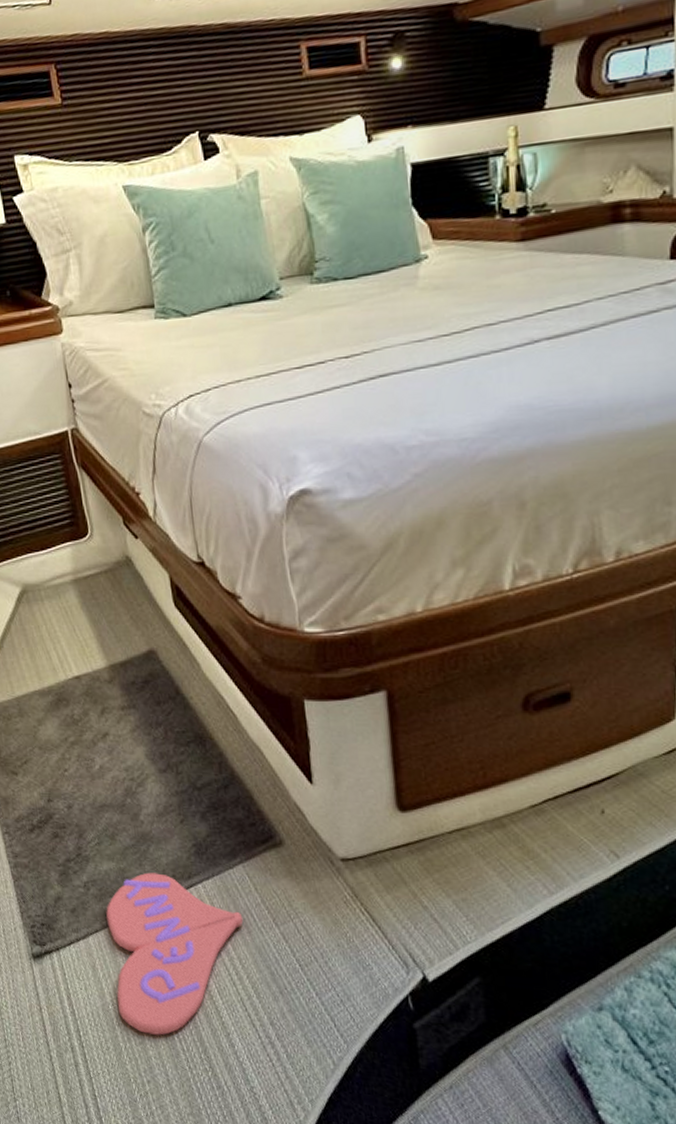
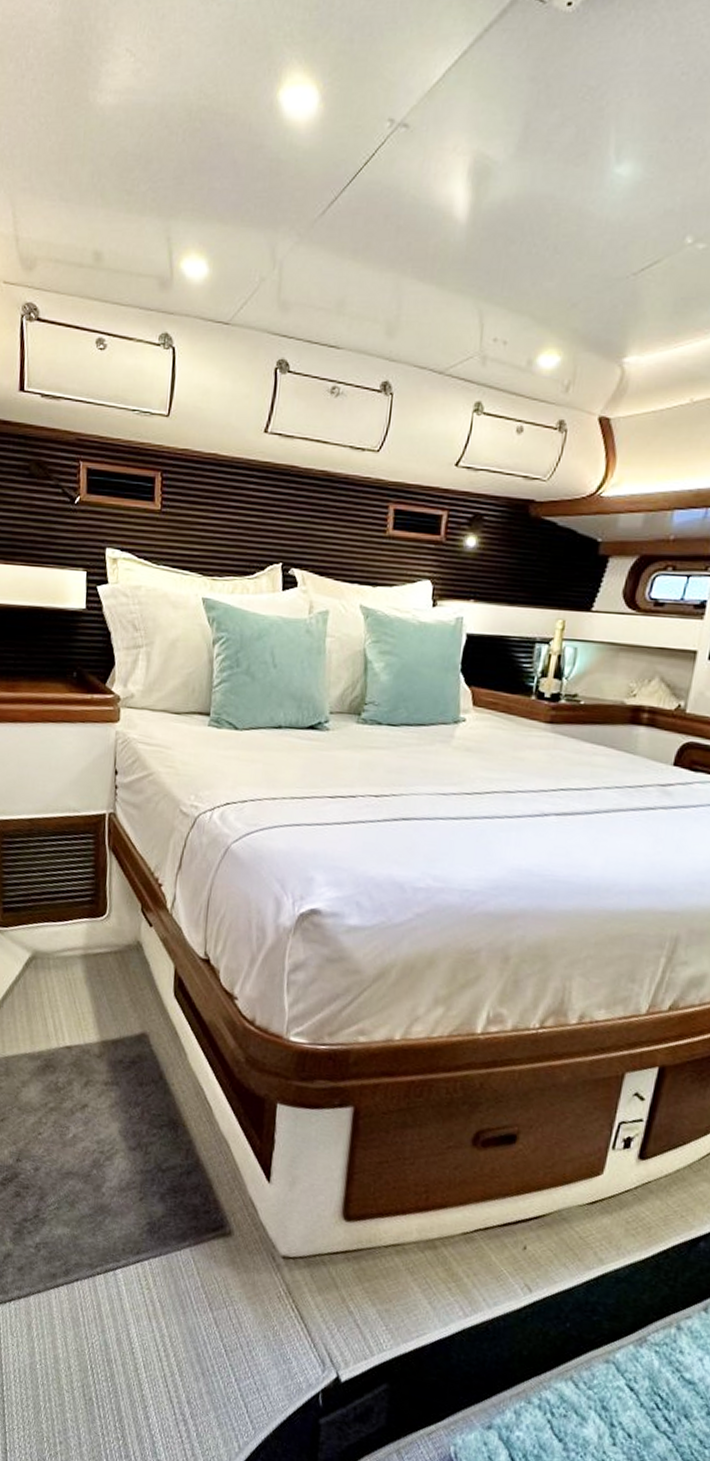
slippers: present [106,872,244,1035] -> none [44,1242,181,1400]

